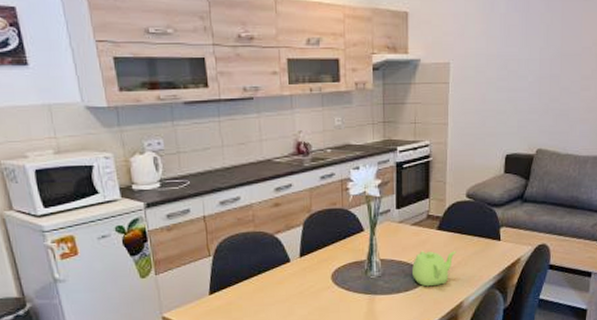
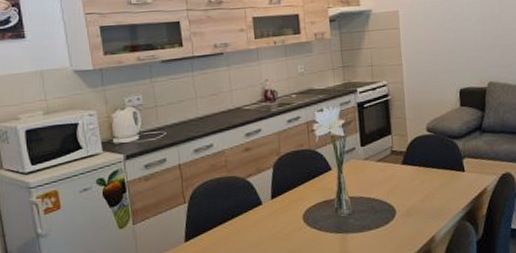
teapot: present [412,251,457,287] -> none [381,184,423,222]

